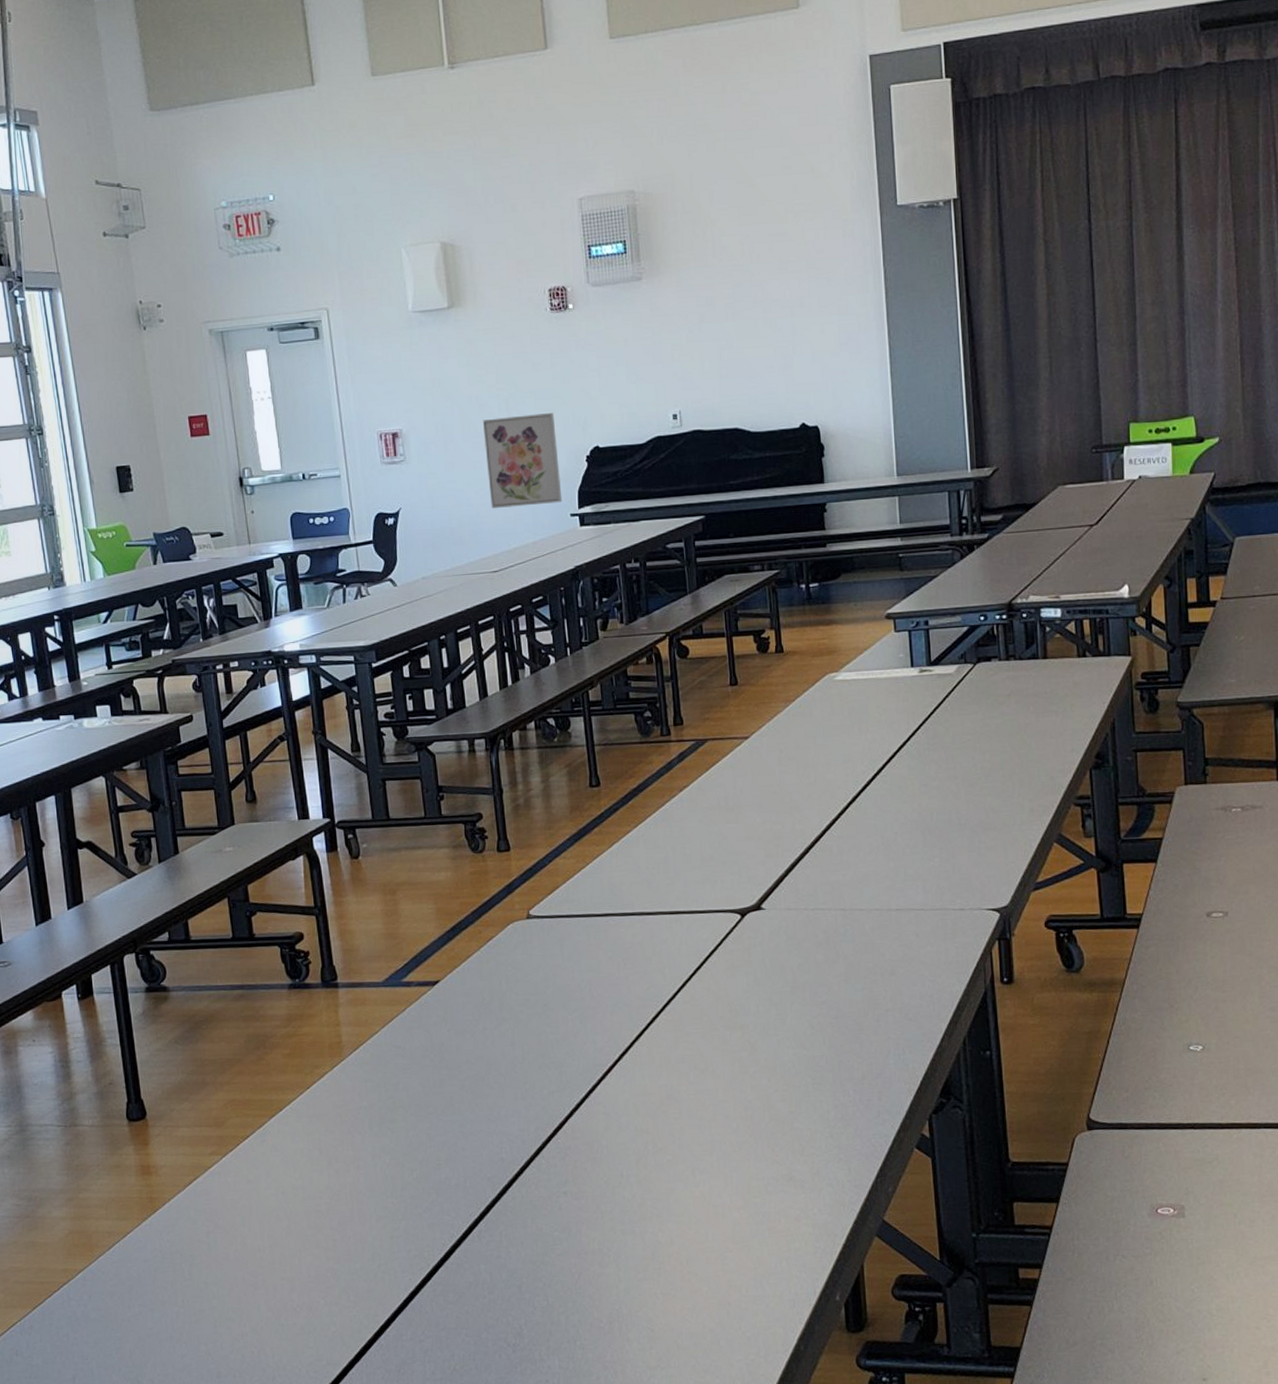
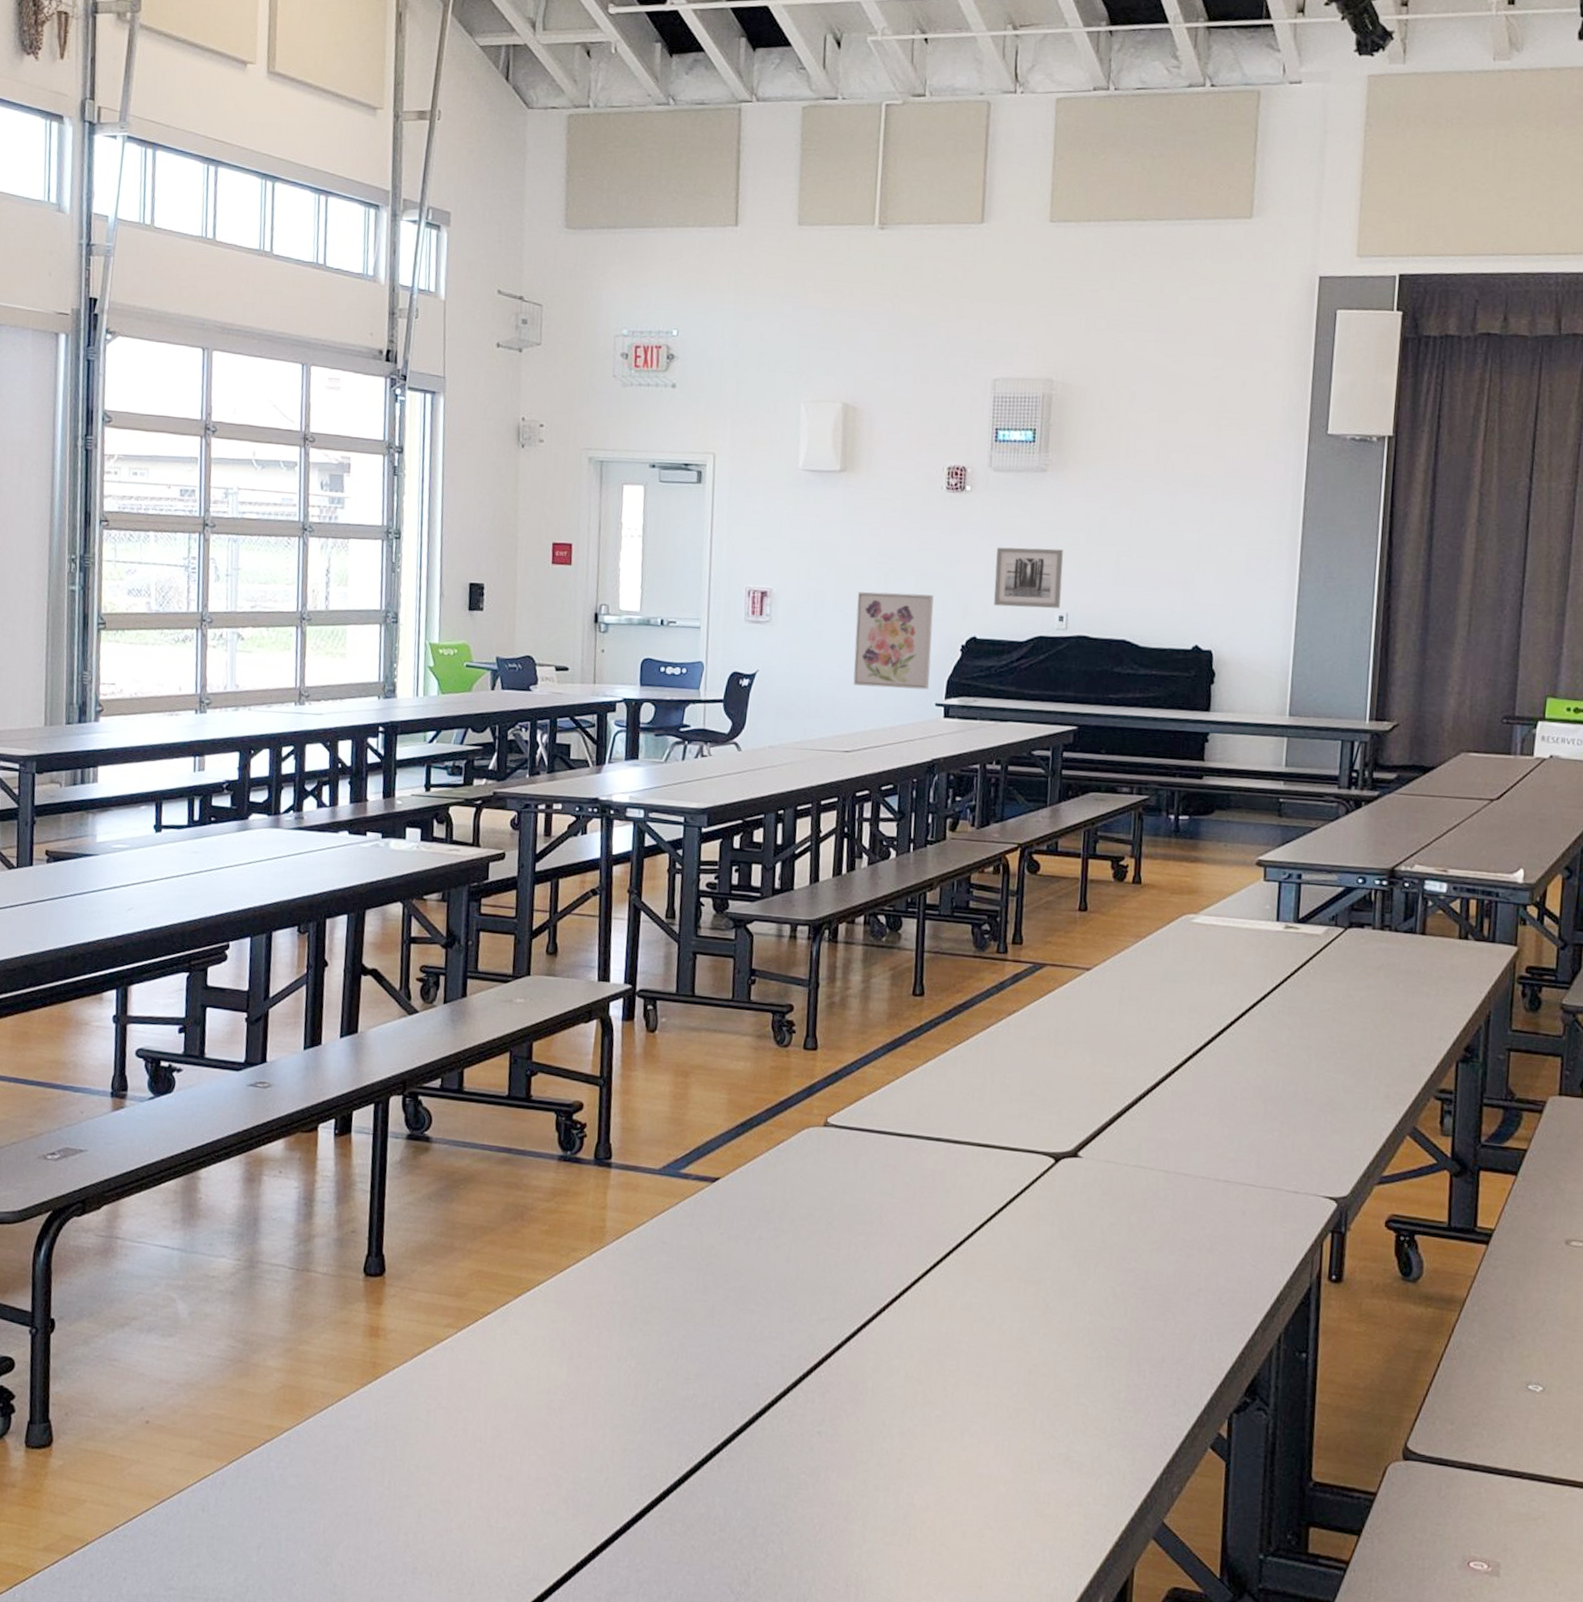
wall art: none [605,351,673,414] -> present [994,547,1063,609]

